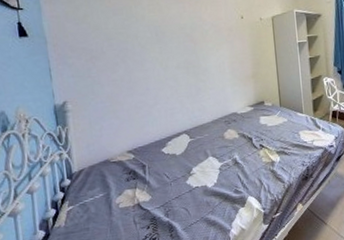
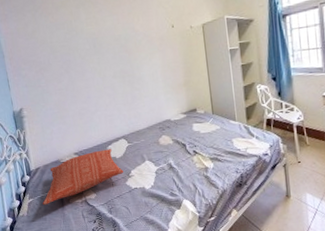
pillow: none [85,145,185,213] -> present [43,149,124,206]

